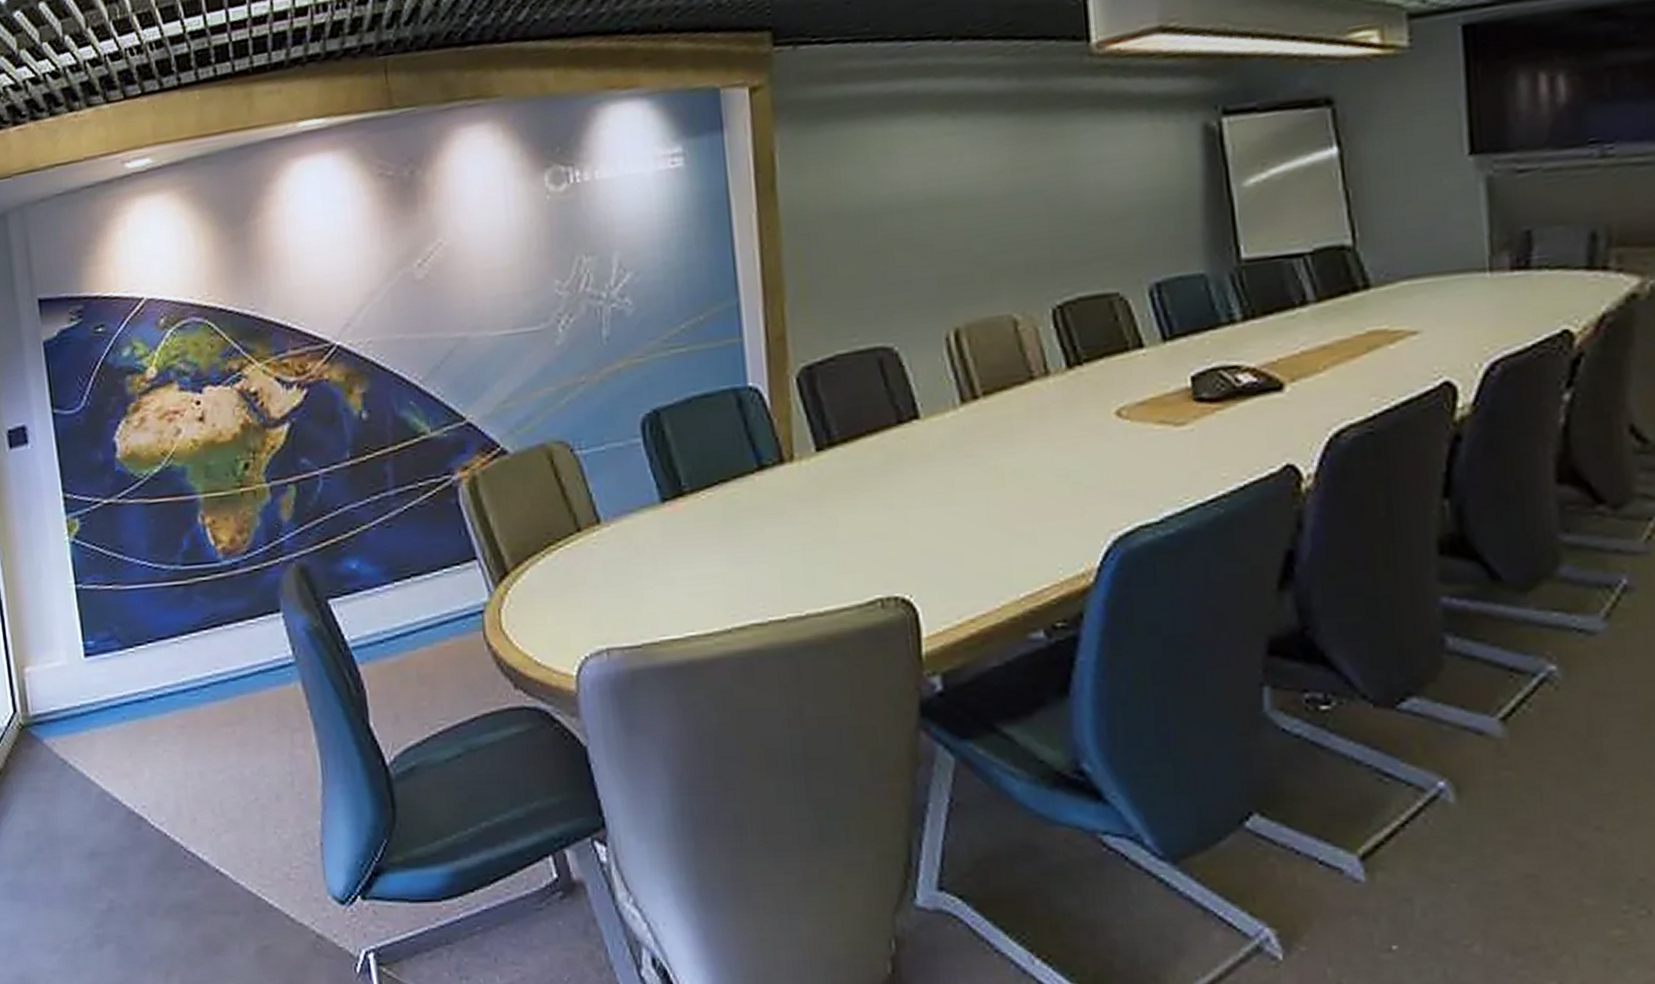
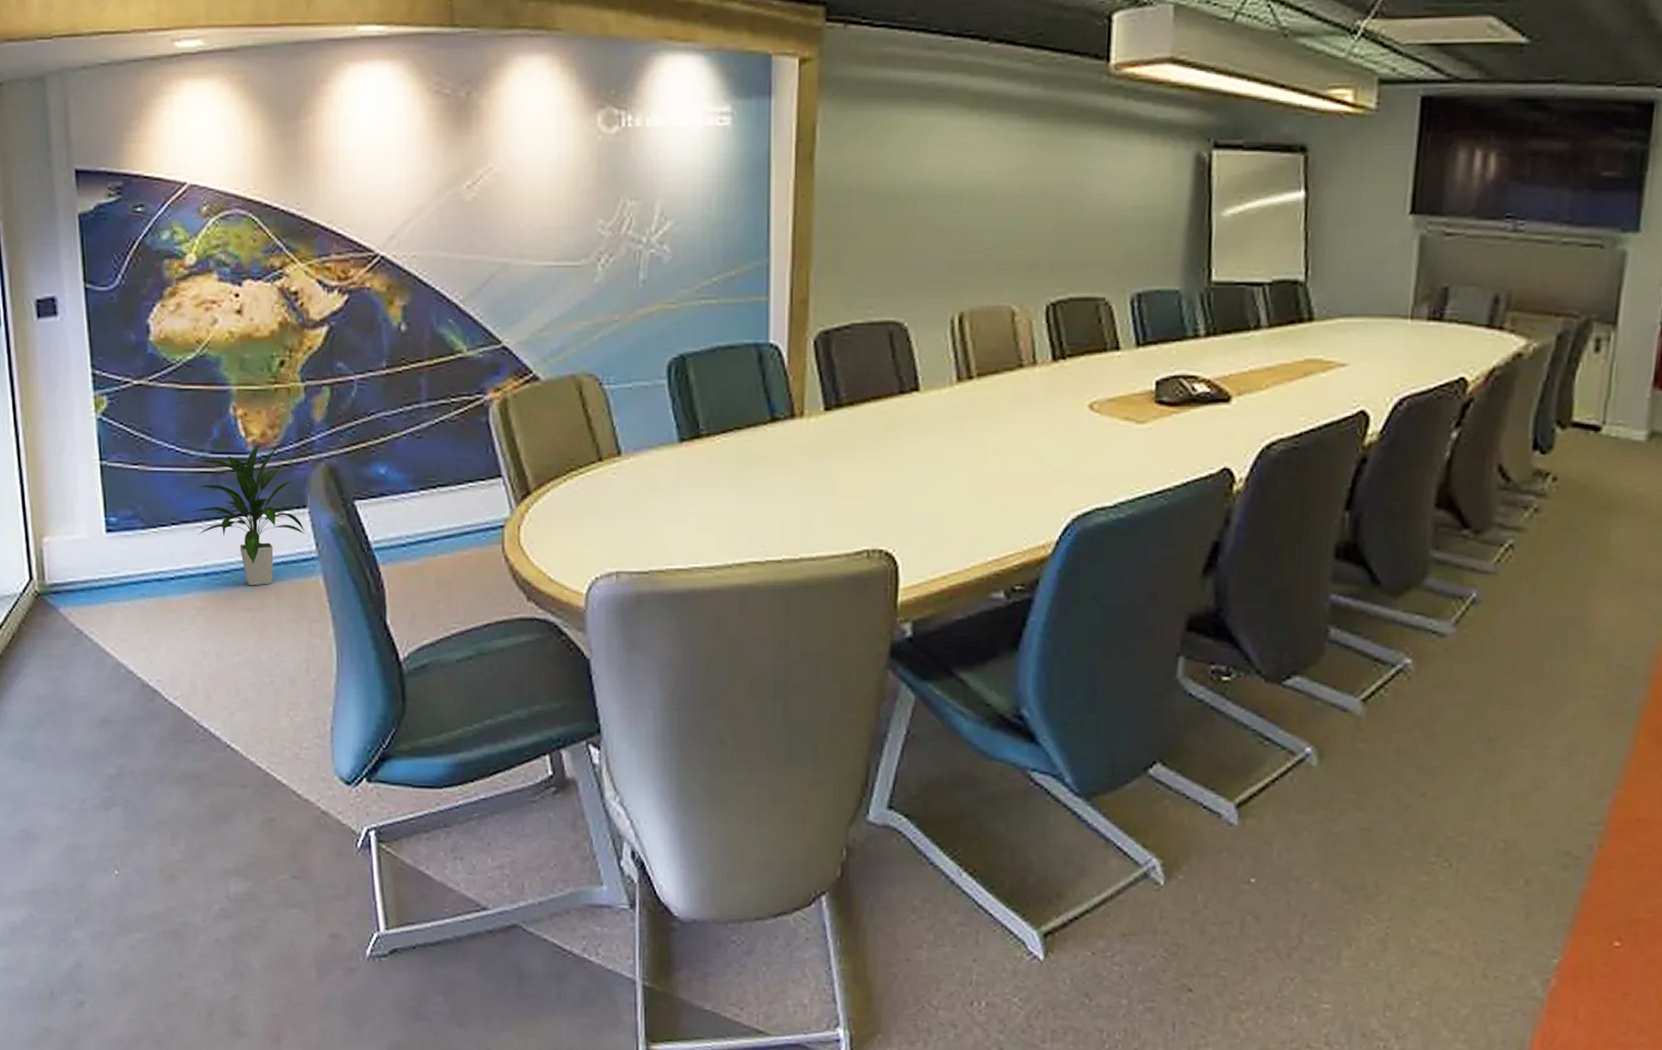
indoor plant: none [168,549,281,699] -> present [193,442,306,586]

